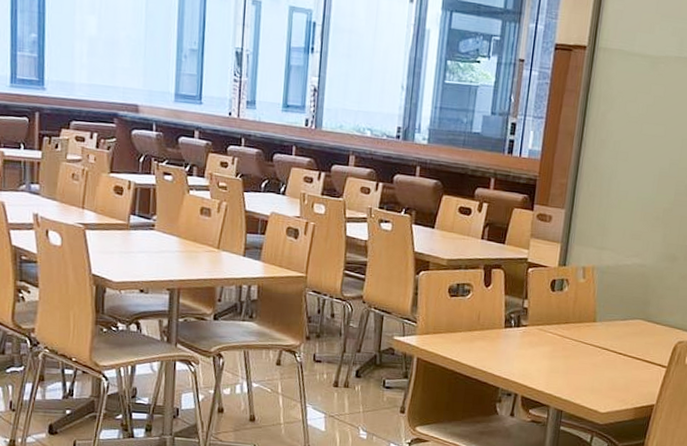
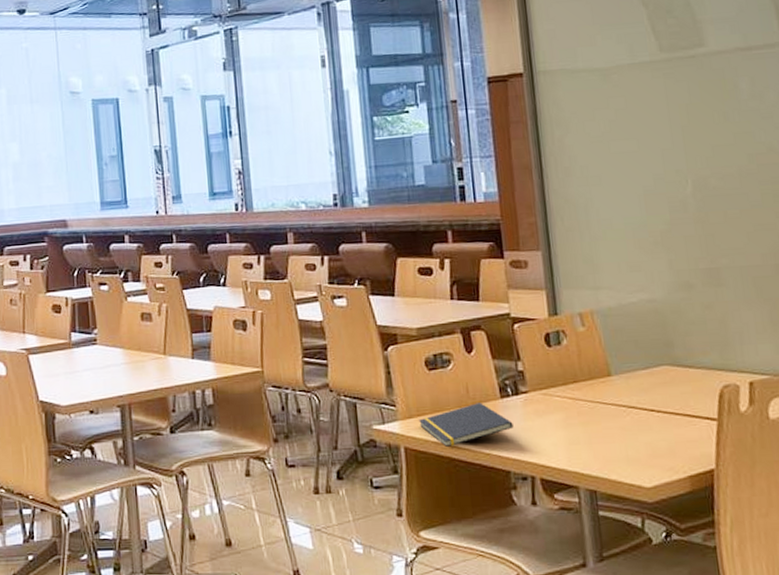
notepad: none [433,329,510,362] -> present [419,402,514,447]

